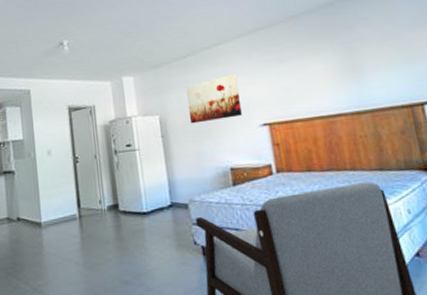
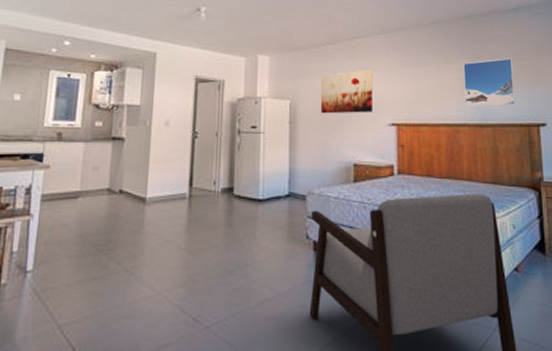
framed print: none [330,39,394,96] -> present [463,58,516,106]

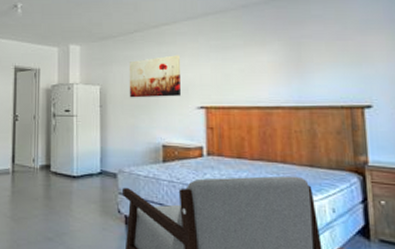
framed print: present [463,58,516,106] -> none [276,38,336,89]

